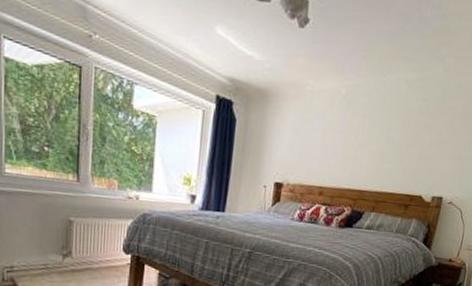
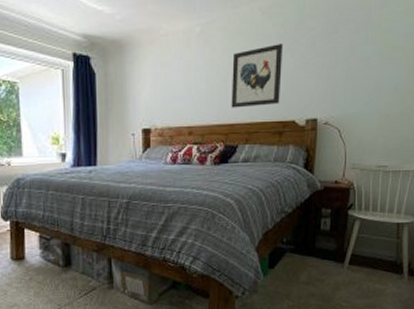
wall art: none [363,118,423,178] -> present [231,44,283,108]

